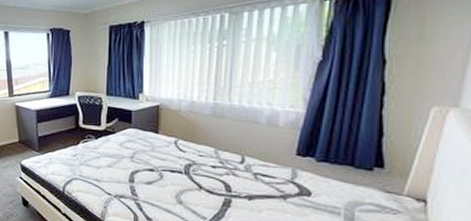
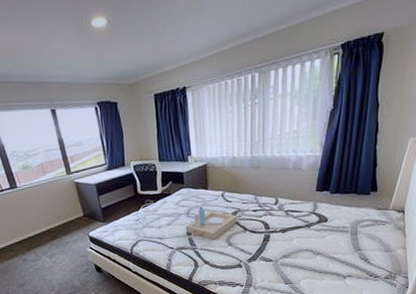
serving tray: none [129,151,192,193] -> present [186,206,238,240]

